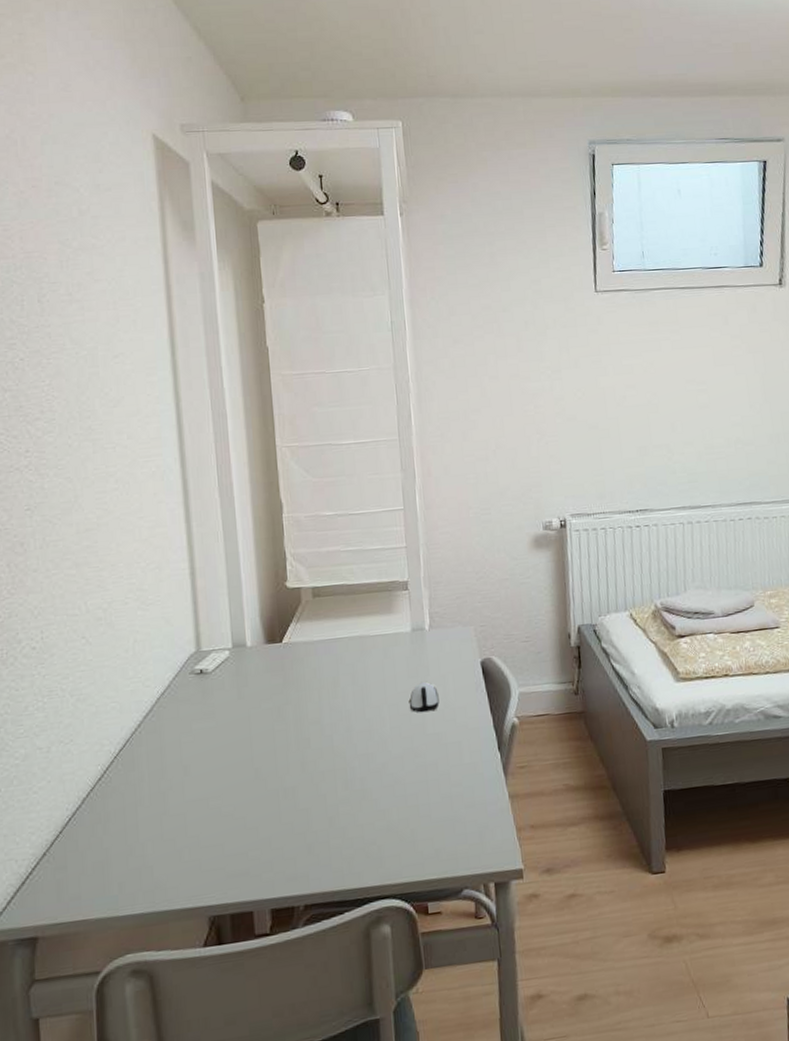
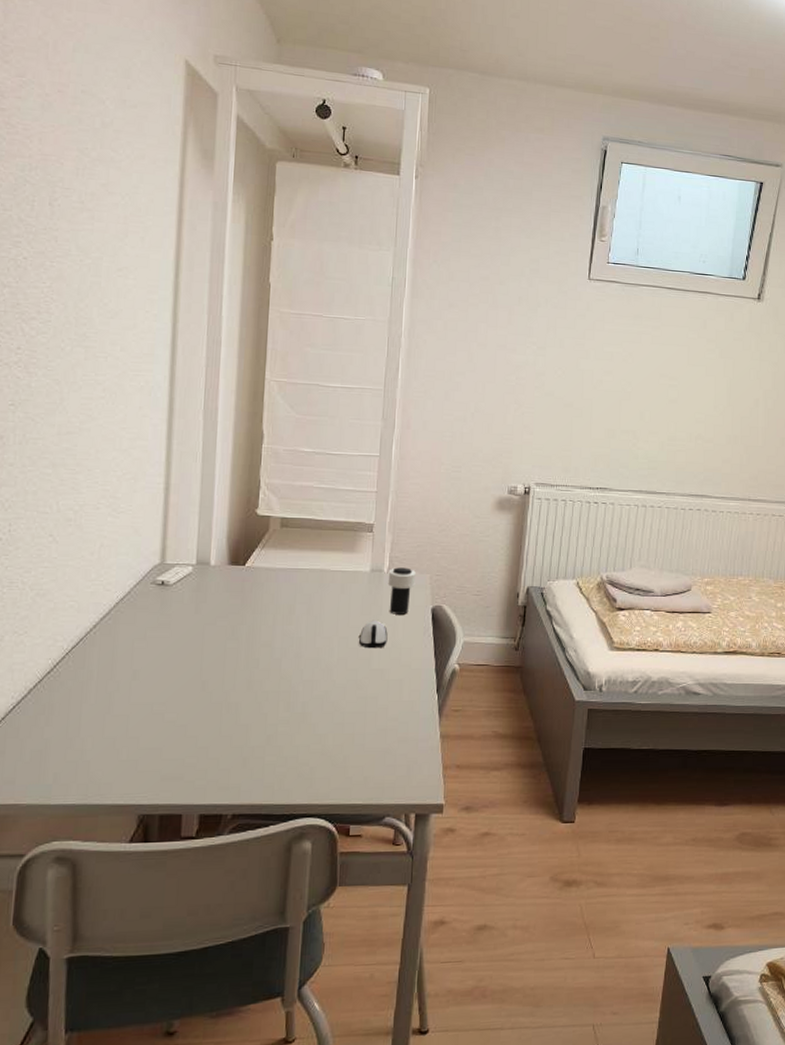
cup: none [431,622,460,674] -> present [388,567,416,615]

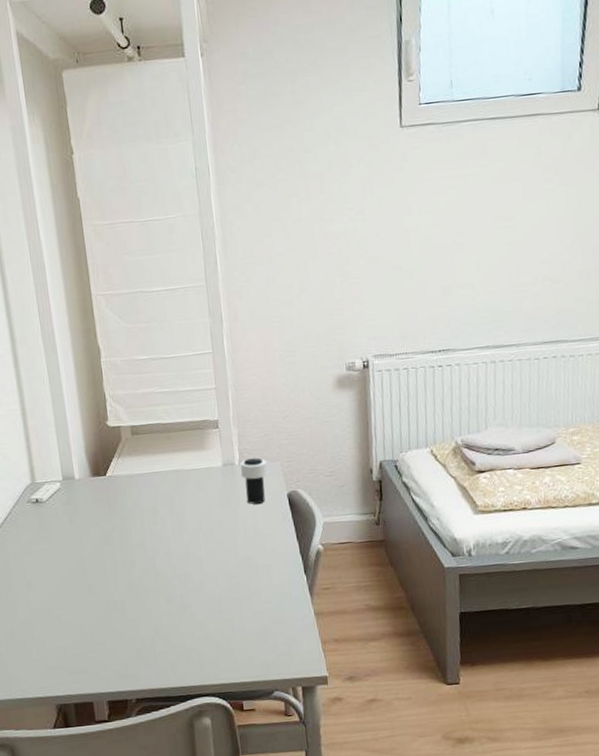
computer mouse: present [359,621,388,649] -> none [222,512,250,539]

